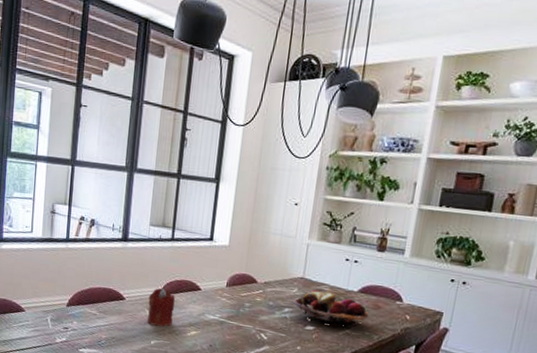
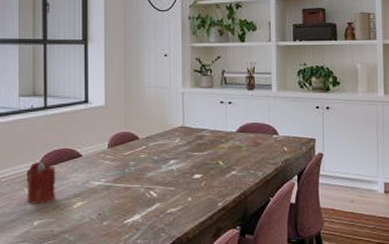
fruit basket: present [294,289,369,327] -> none [178,136,250,170]

